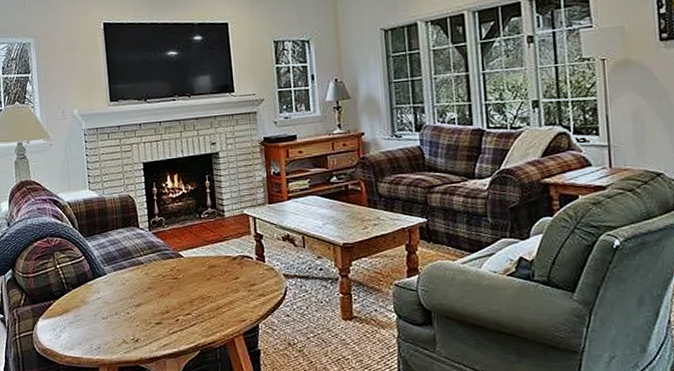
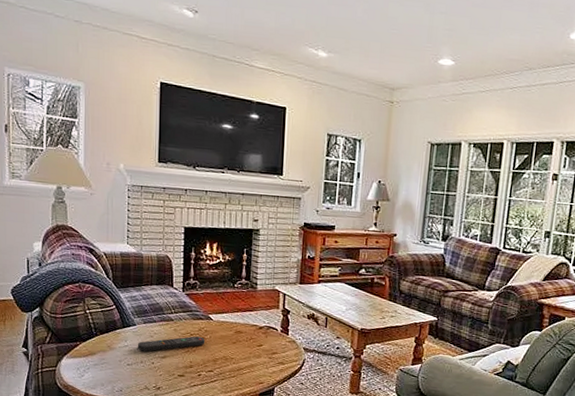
remote control: none [110,277,179,302] -> present [137,336,205,352]

